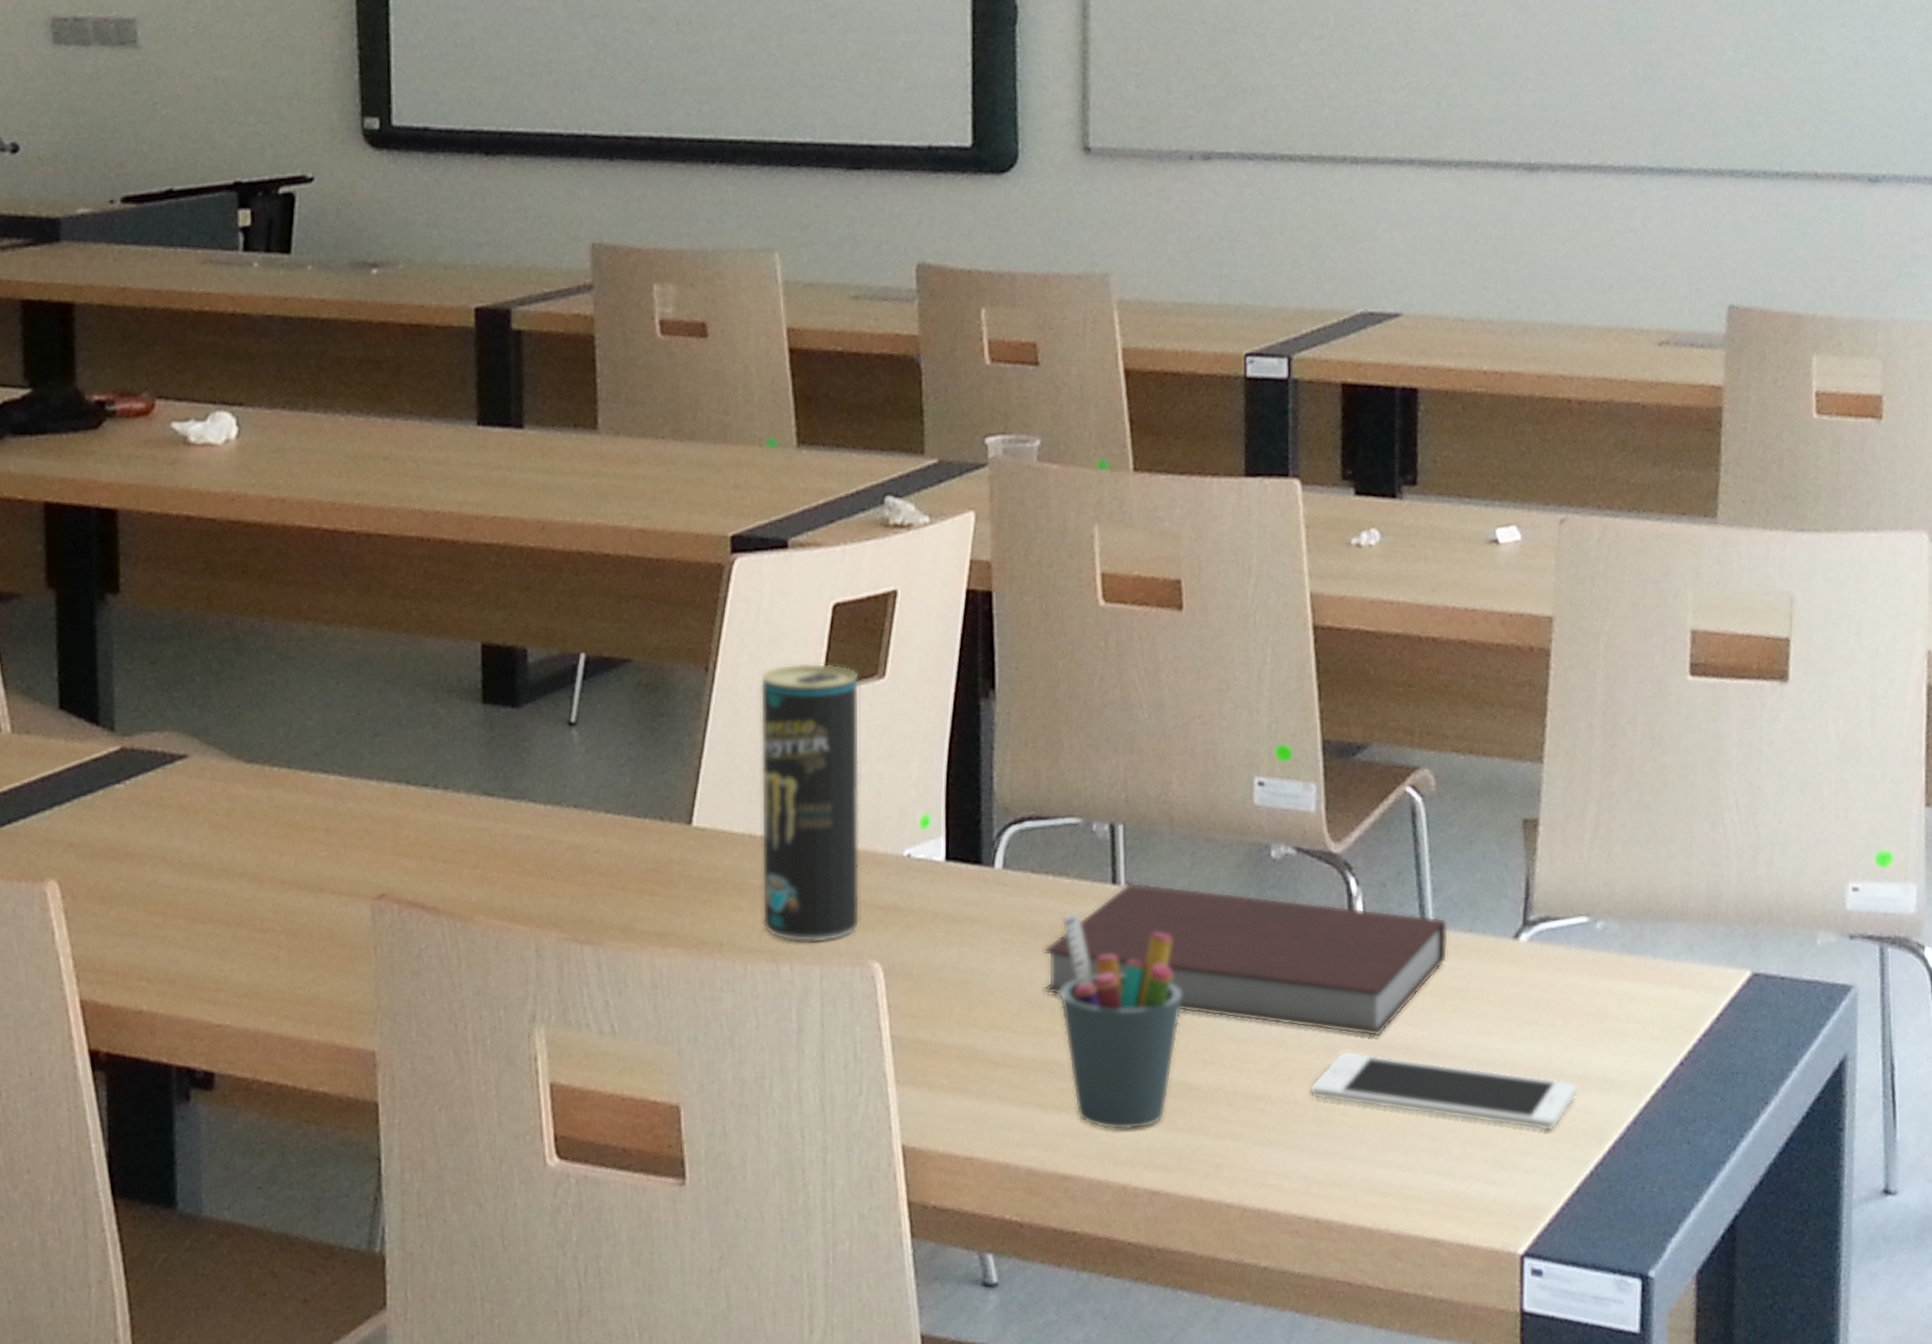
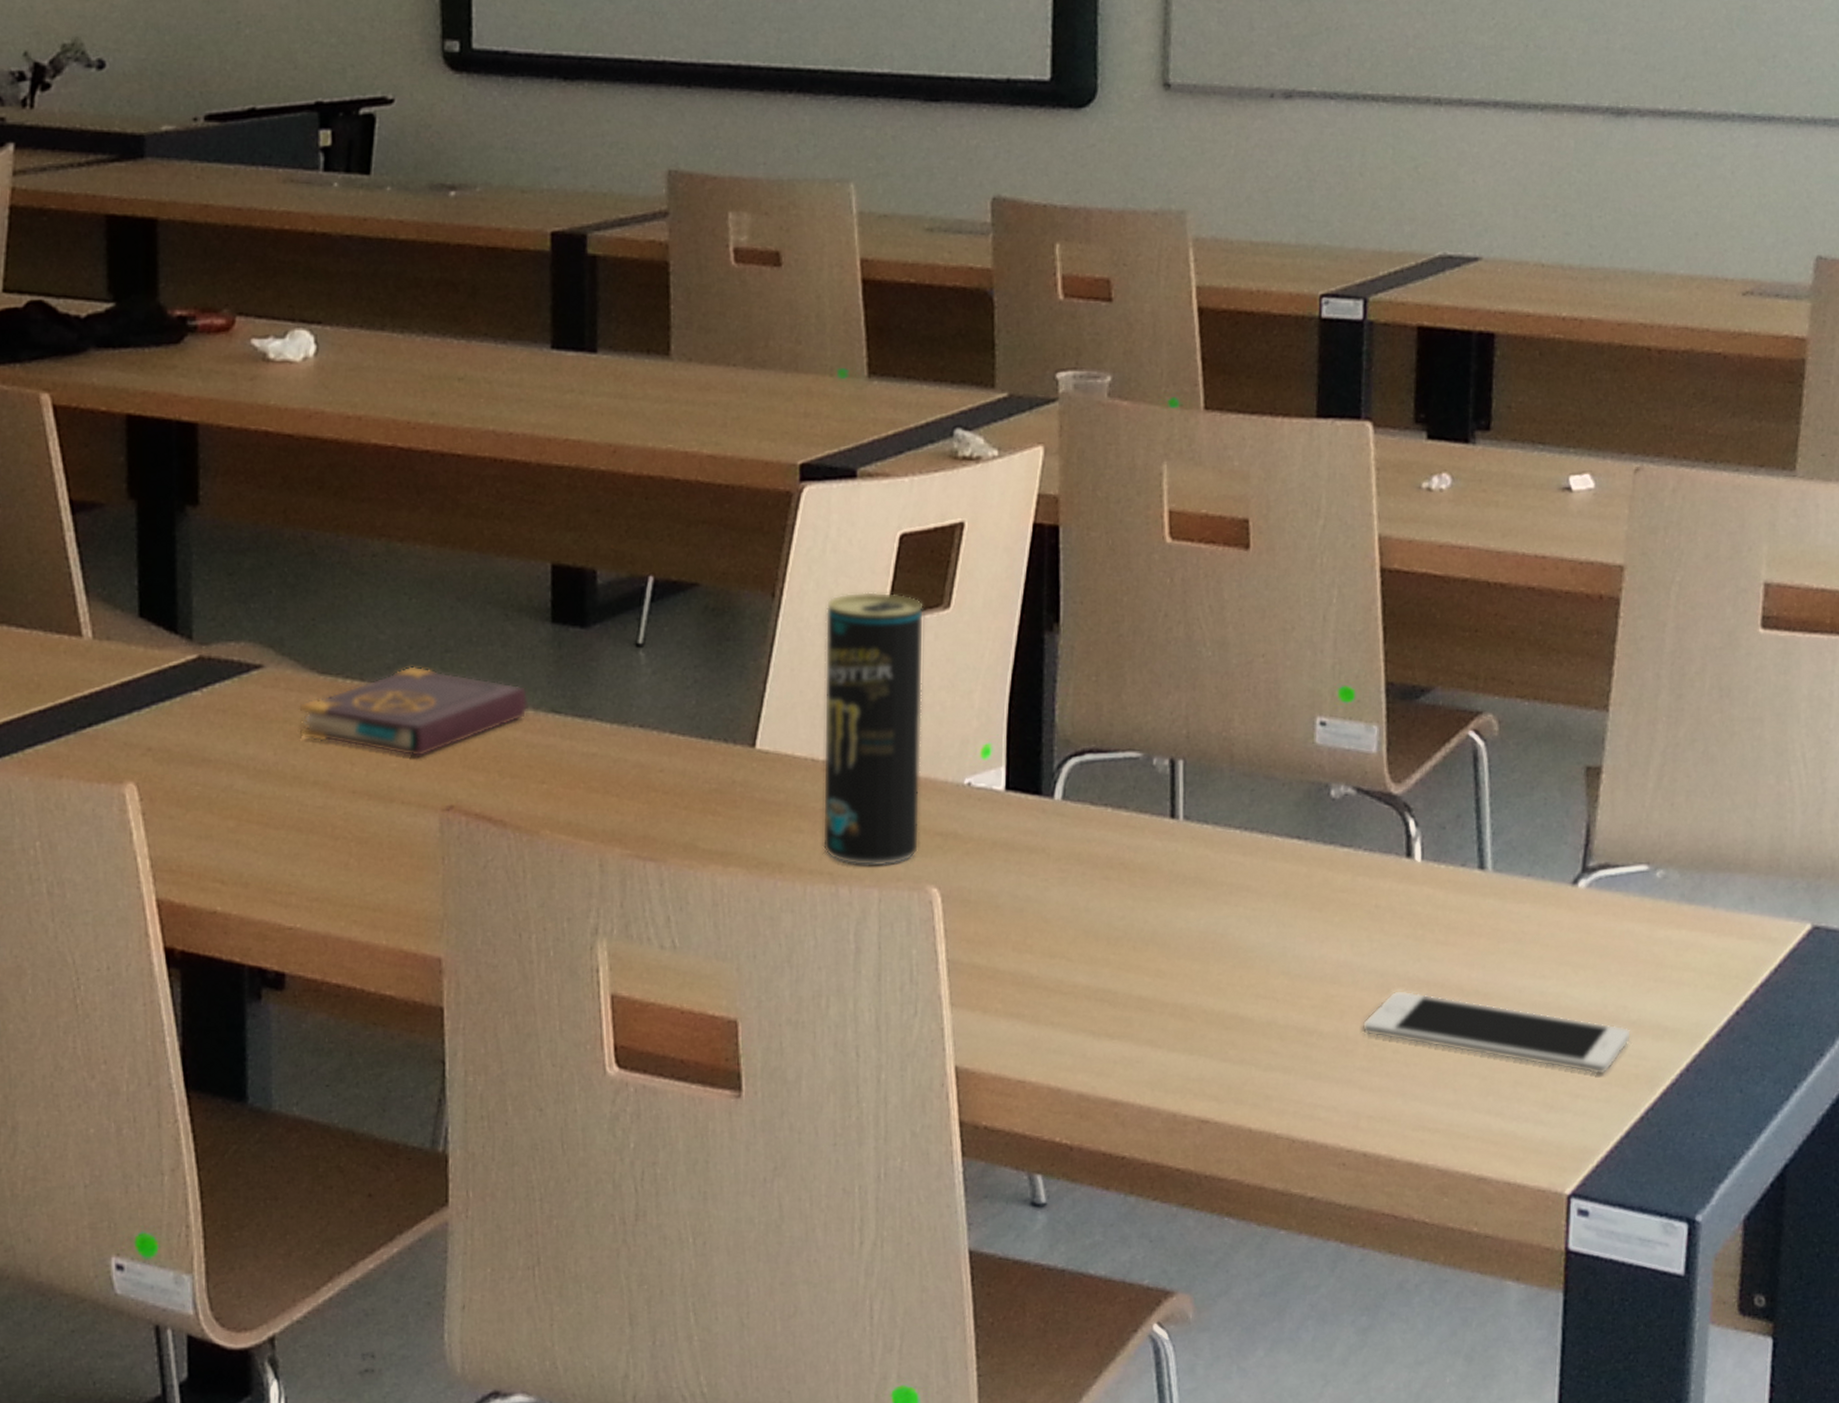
book: none [225,752,460,845] -> present [299,666,529,757]
notebook: present [1043,882,1448,1037] -> none [1099,817,1506,977]
pen holder: present [1058,912,1183,1131] -> none [1114,844,1238,1060]

